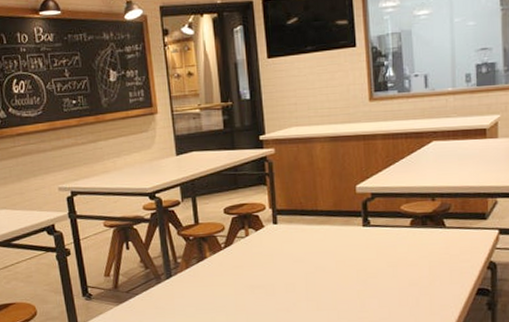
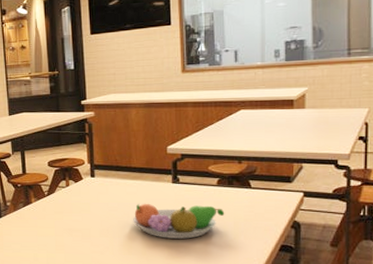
fruit bowl: none [321,249,419,289] -> present [133,203,225,239]

